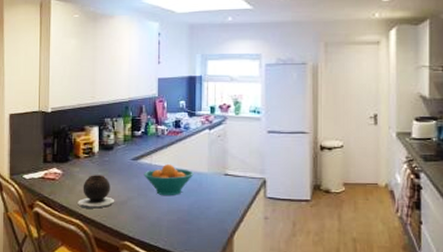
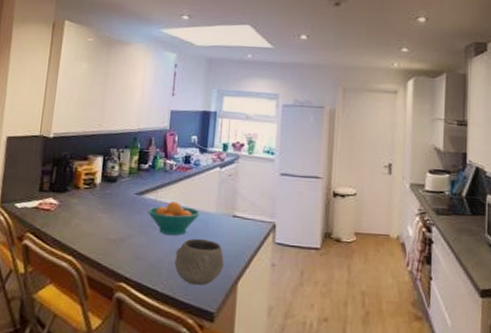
vase: present [78,175,114,209] -> none [72,208,113,245]
bowl: none [173,197,219,241] -> present [174,238,224,286]

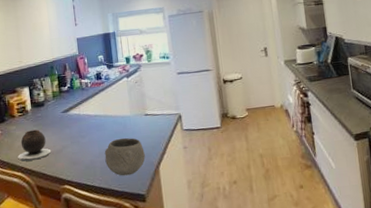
vase: none [72,208,113,245] -> present [18,129,51,162]
fruit bowl: present [147,200,201,235] -> none [74,111,118,140]

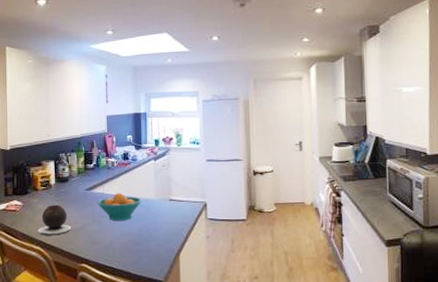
fruit bowl: none [74,111,118,140] -> present [97,192,142,221]
bowl: present [104,137,145,176] -> none [125,221,166,260]

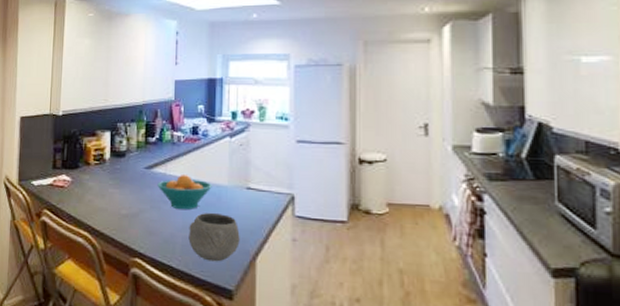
vase: present [38,205,71,236] -> none [86,183,125,220]
bowl: none [125,221,166,260] -> present [188,212,240,262]

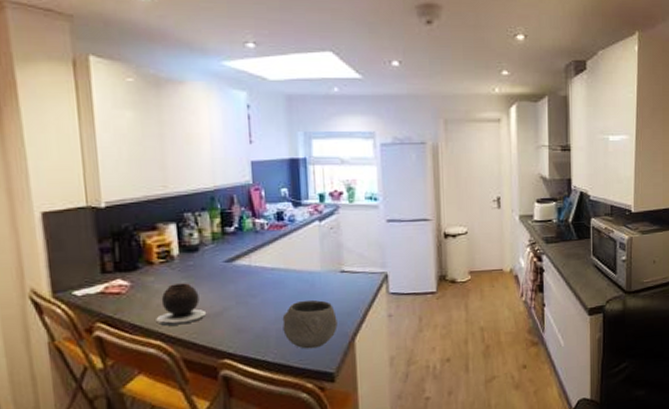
vase: none [86,183,125,220] -> present [156,283,206,326]
fruit bowl: present [157,173,212,209] -> none [241,263,304,301]

